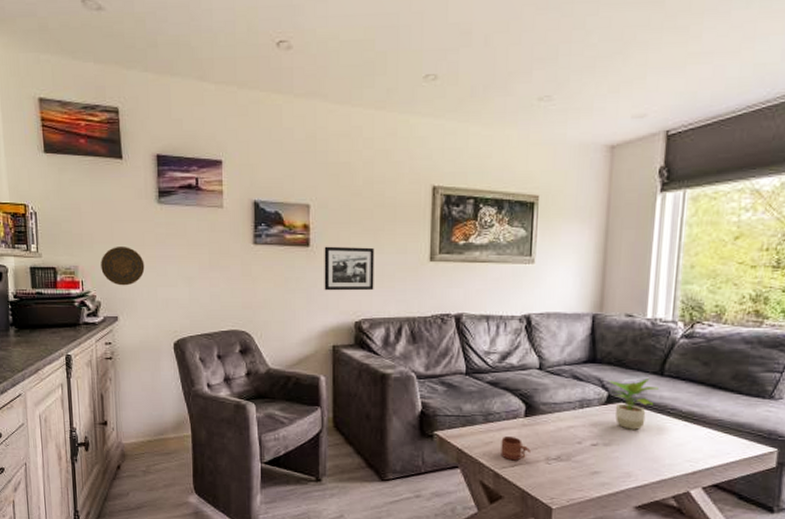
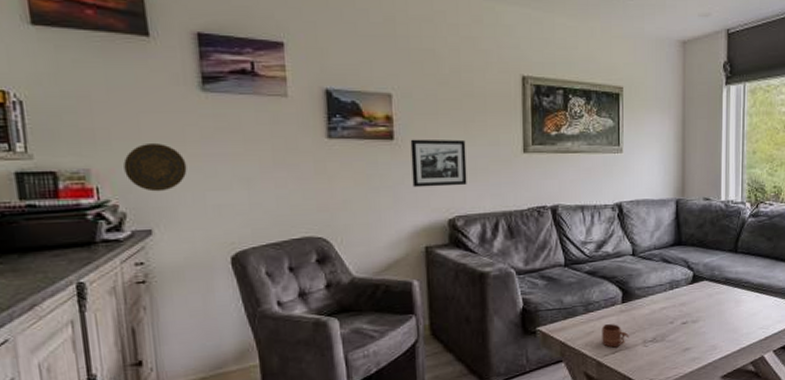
potted plant: present [608,378,659,430] -> none [692,256,734,305]

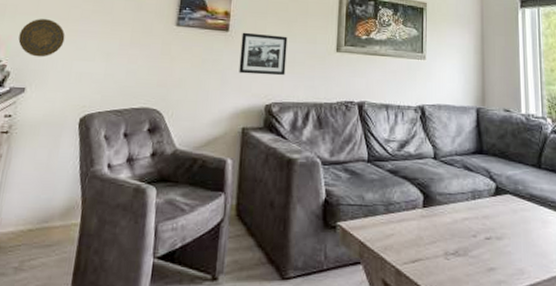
mug: present [602,324,629,348] -> none [402,229,430,256]

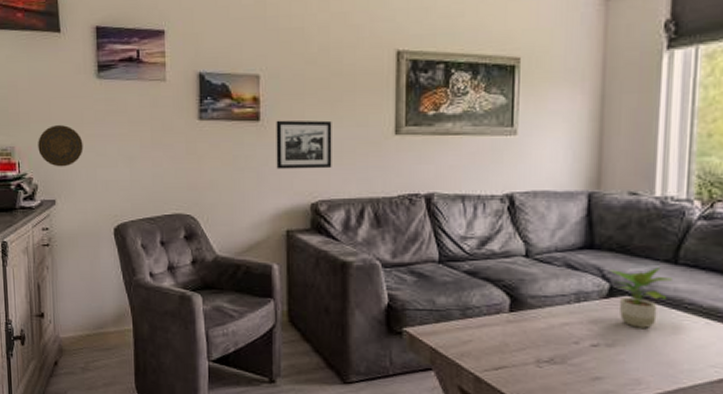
potted plant: none [495,171,538,223] -> present [609,267,672,328]

